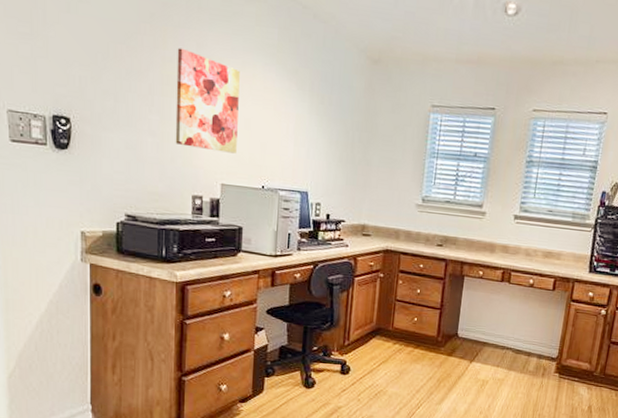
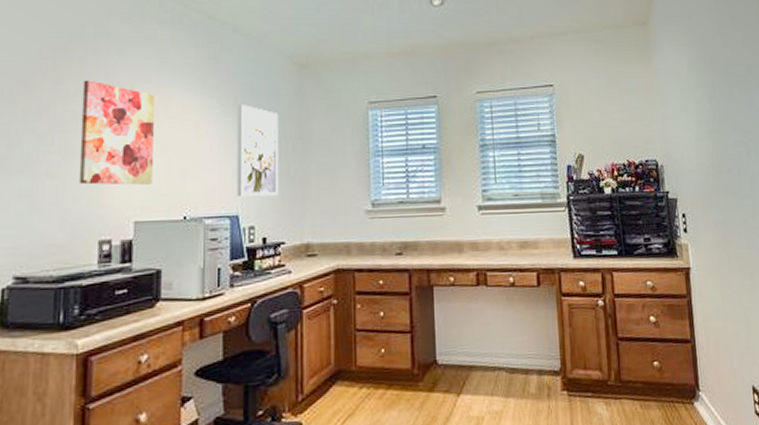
wall art: none [307,91,349,180] -> present [236,105,279,197]

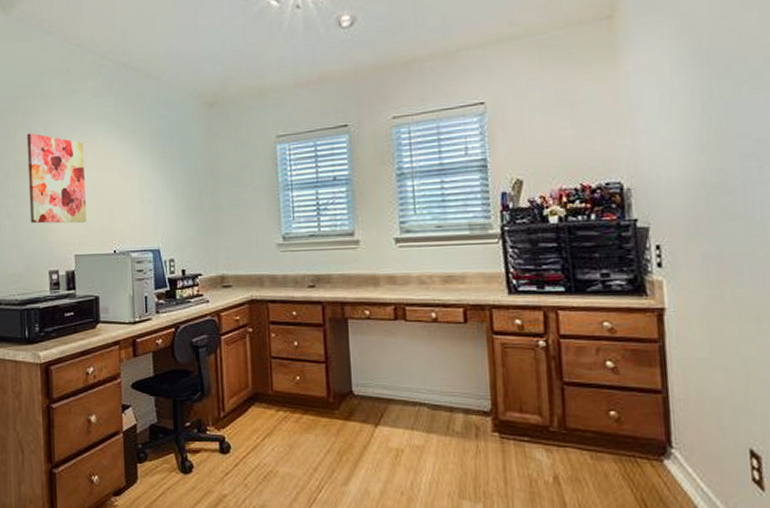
wall art: present [236,105,279,197] -> none [153,146,194,232]

